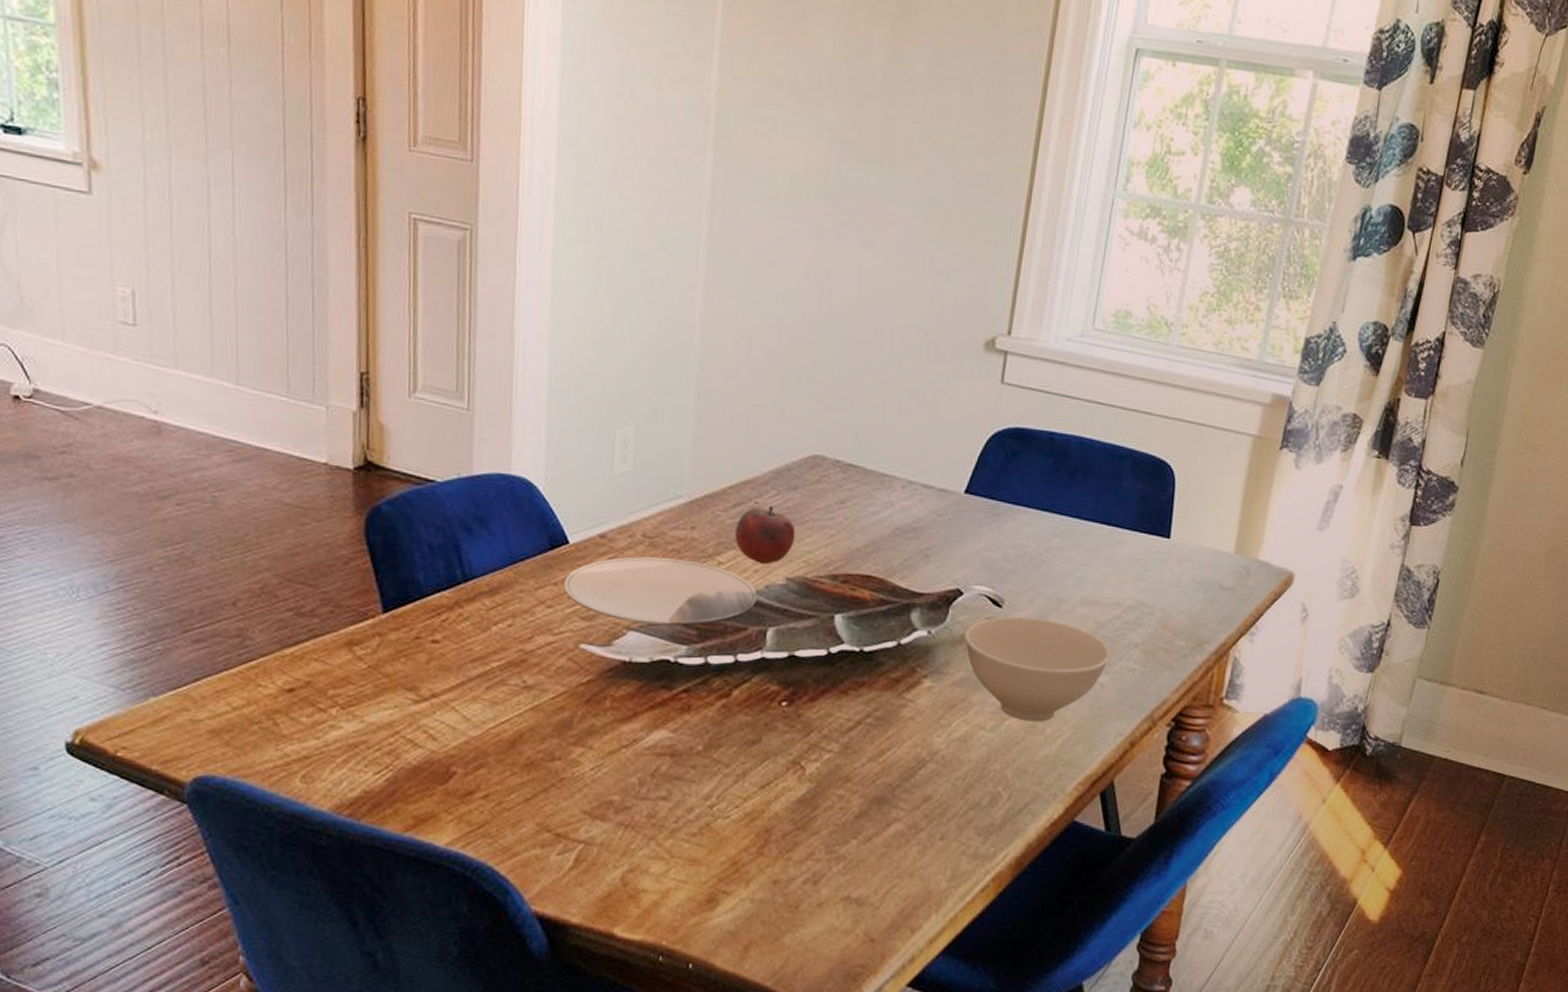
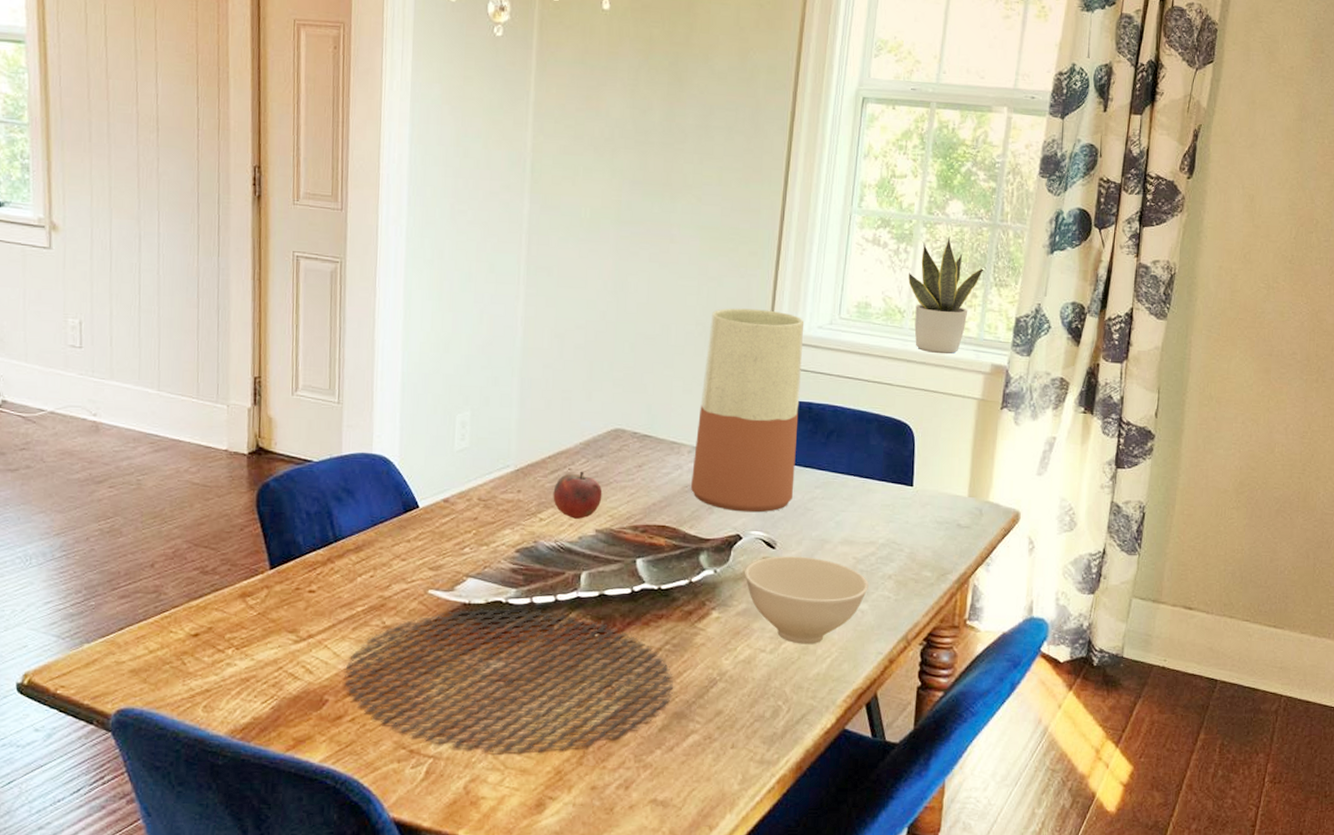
place mat: none [476,668,874,841] -> present [344,608,673,754]
plate: present [564,556,757,627] -> none [415,516,572,573]
vase: none [904,310,1050,564] -> present [691,308,805,513]
potted plant: none [1179,233,1273,380] -> present [908,237,986,355]

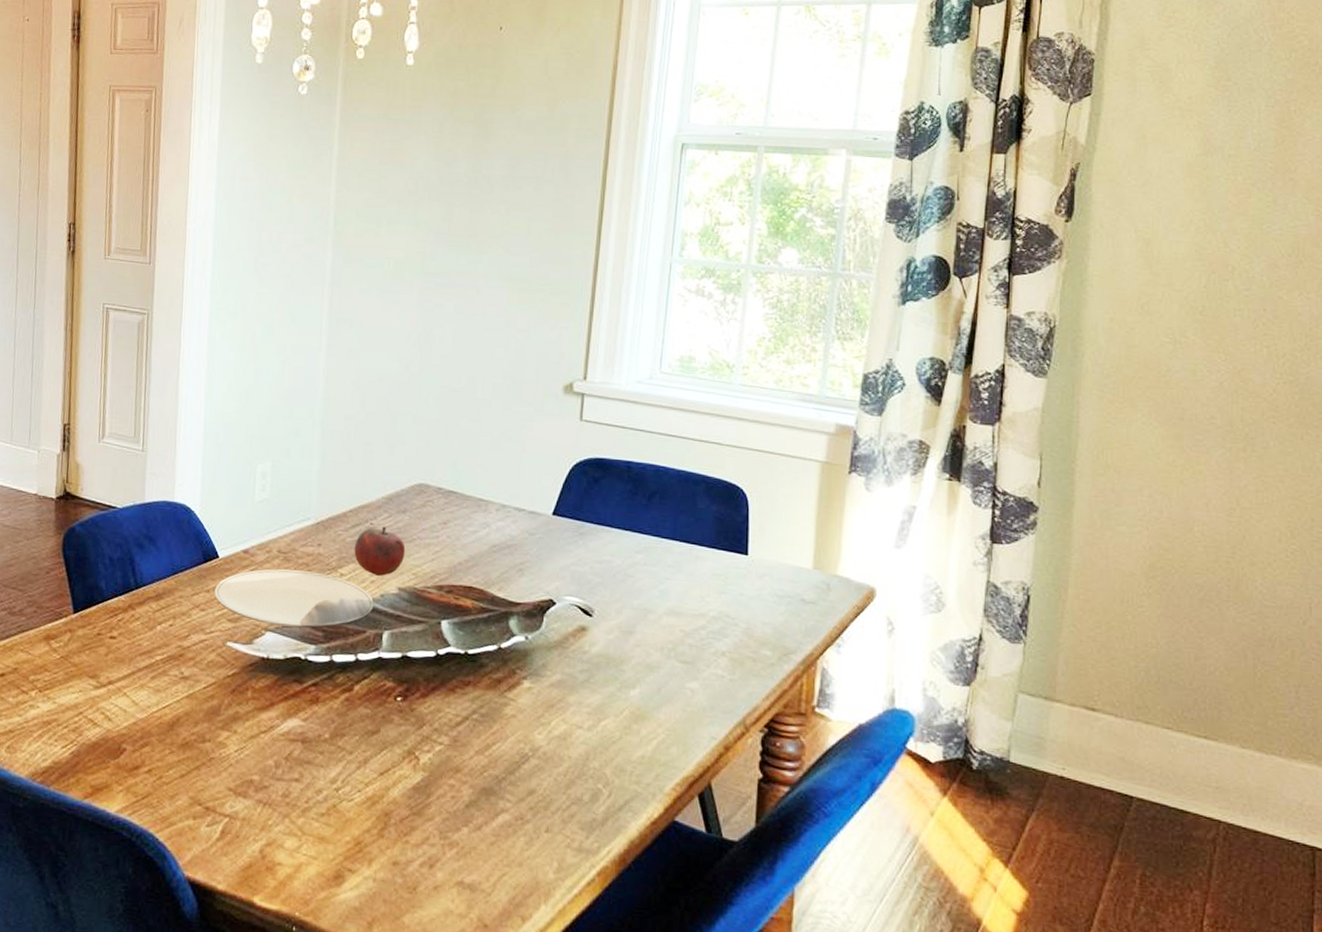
place mat: present [344,608,673,754] -> none [142,664,481,821]
plate: none [415,516,572,573] -> present [215,569,374,629]
vase: present [691,308,805,513] -> none [500,361,622,577]
bowl: present [745,556,869,645] -> none [559,624,699,724]
potted plant: present [908,237,986,355] -> none [737,287,826,413]

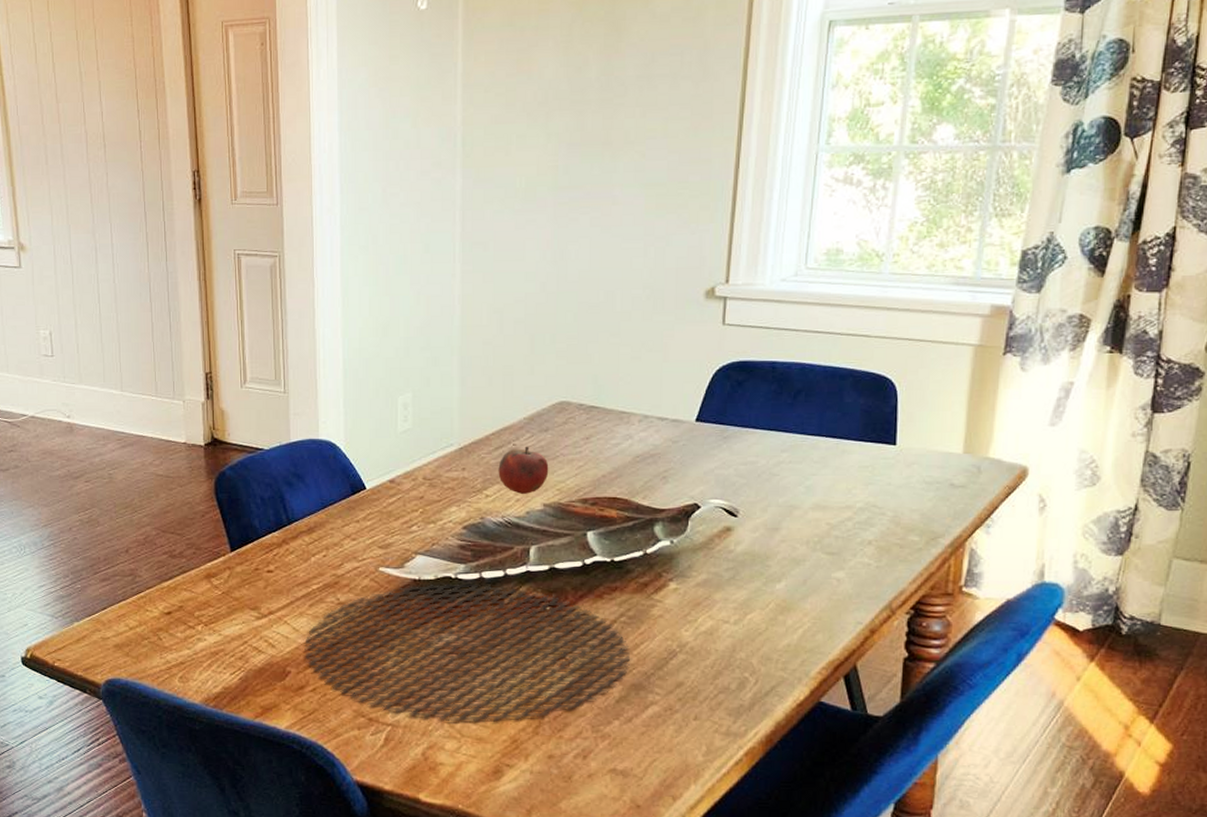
place mat: none [142,664,481,821] -> present [304,583,630,723]
plate: present [215,569,374,629] -> none [364,494,520,549]

